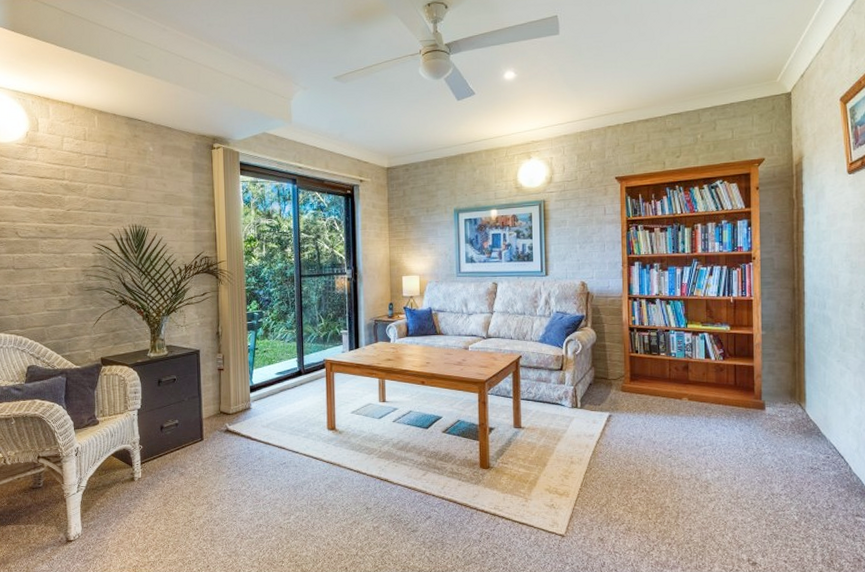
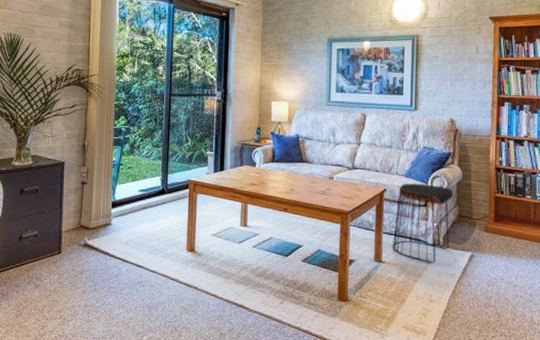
stool: none [530,348,589,426] -> present [392,183,454,264]

